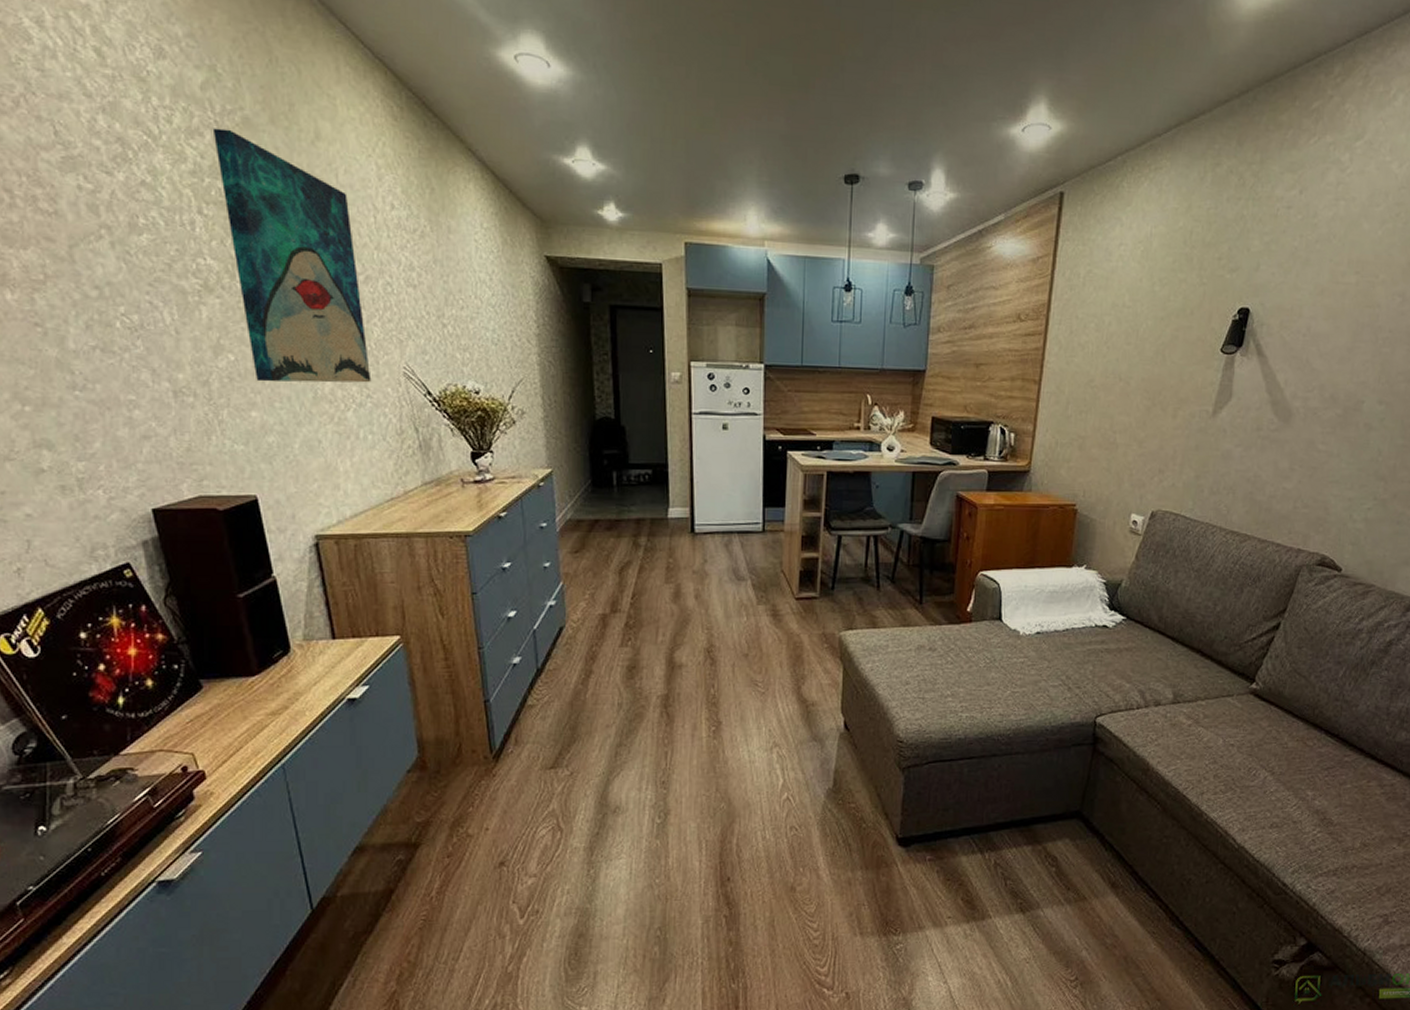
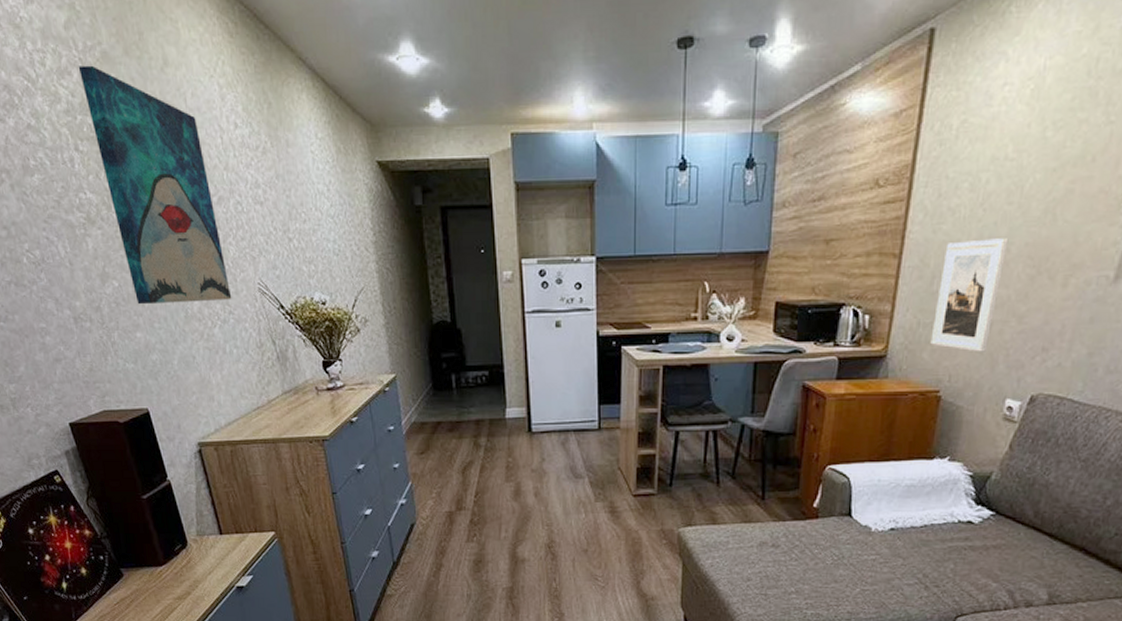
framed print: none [1067,372,1129,471] -> present [930,238,1009,352]

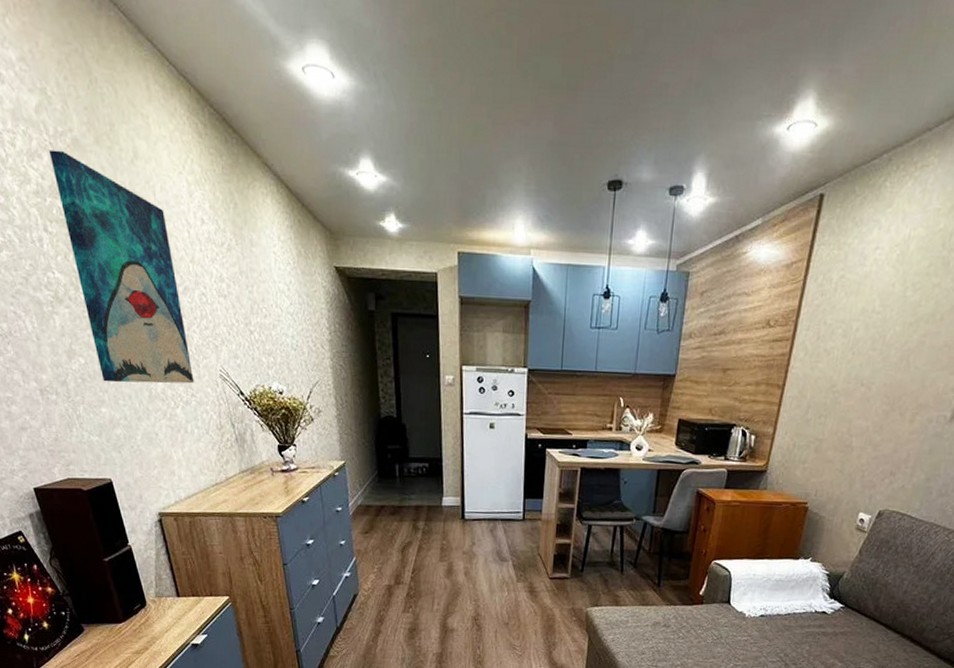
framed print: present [930,238,1009,352] -> none [802,378,871,473]

